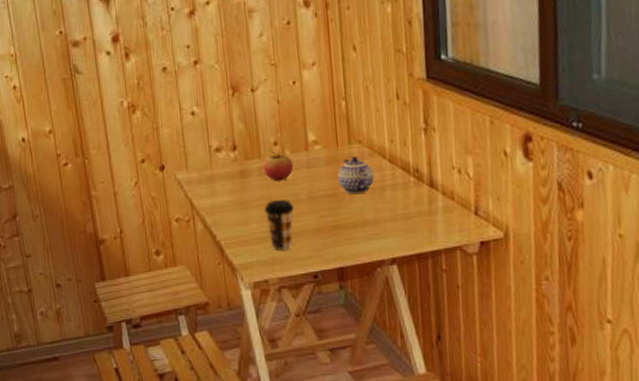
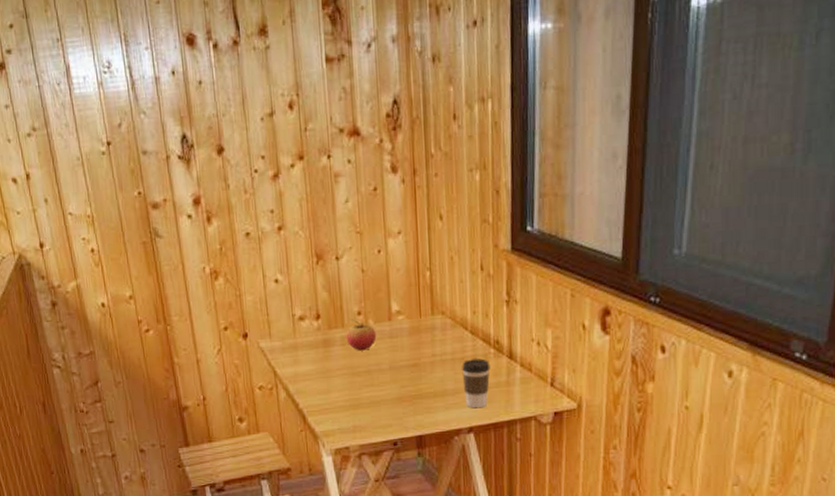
coffee cup: present [264,199,295,250] -> none [346,369,377,419]
teapot: present [338,156,374,195] -> none [420,327,456,365]
coffee cup: none [381,187,411,239] -> present [462,358,491,409]

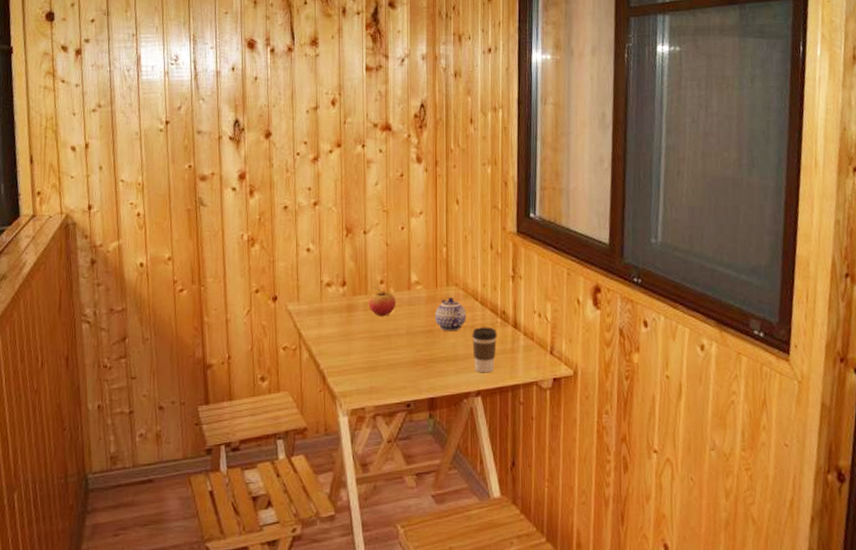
teapot: none [420,327,456,365] -> present [435,297,467,332]

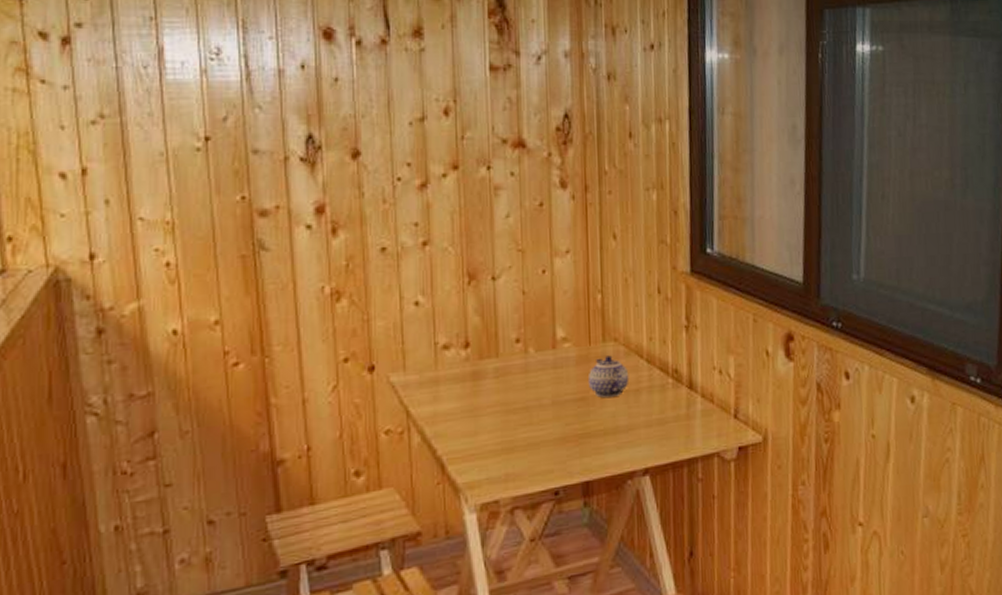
fruit: present [368,287,396,316] -> none [500,347,538,384]
coffee cup: present [472,327,498,373] -> none [636,389,669,447]

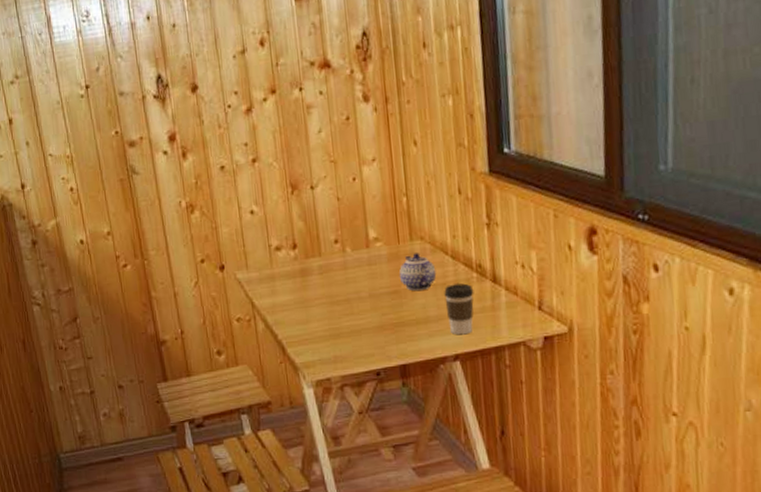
coffee cup: none [636,389,669,447] -> present [444,283,474,335]

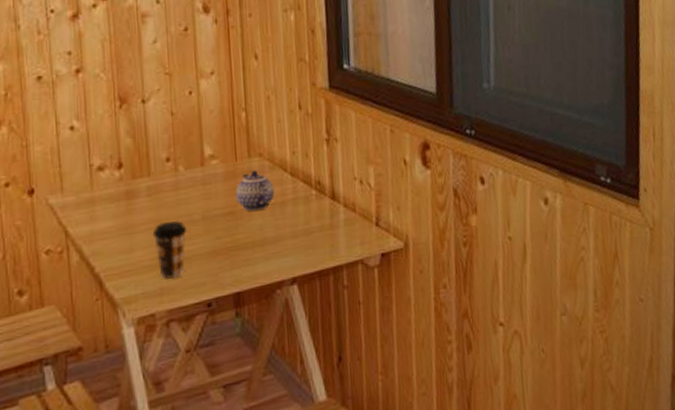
coffee cup: none [325,297,356,349] -> present [152,221,188,279]
coffee cup: present [444,283,474,335] -> none [282,201,313,257]

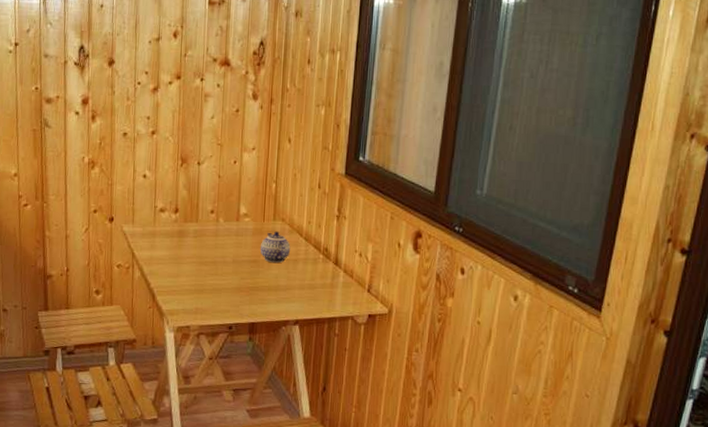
coffee cup: present [152,221,188,279] -> none [194,259,221,303]

